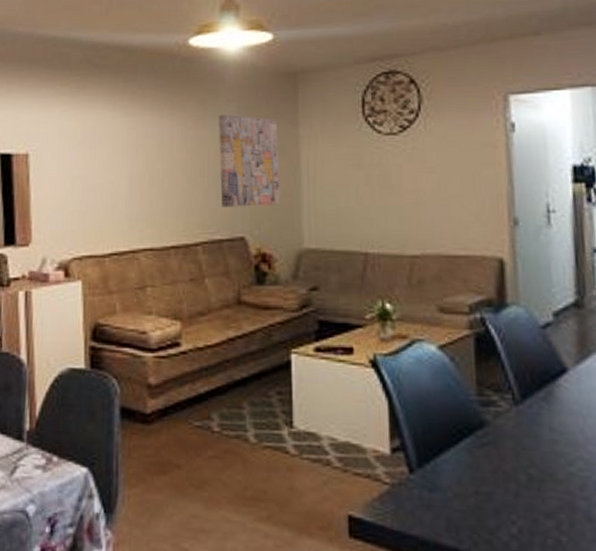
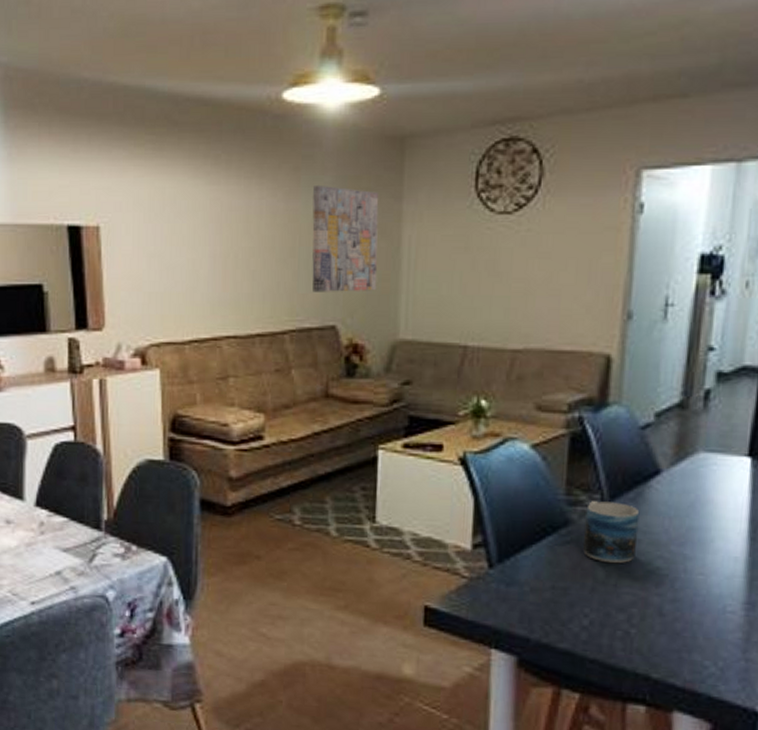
mug: none [499,401,555,466] -> present [583,501,640,564]

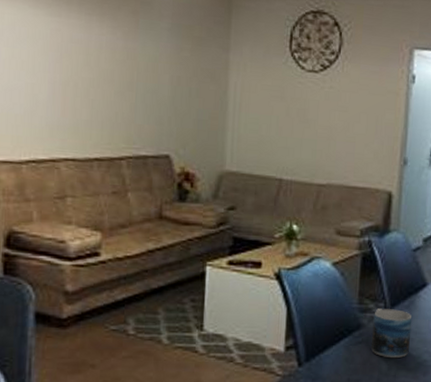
wall art: present [312,184,379,292] -> none [148,29,210,127]

